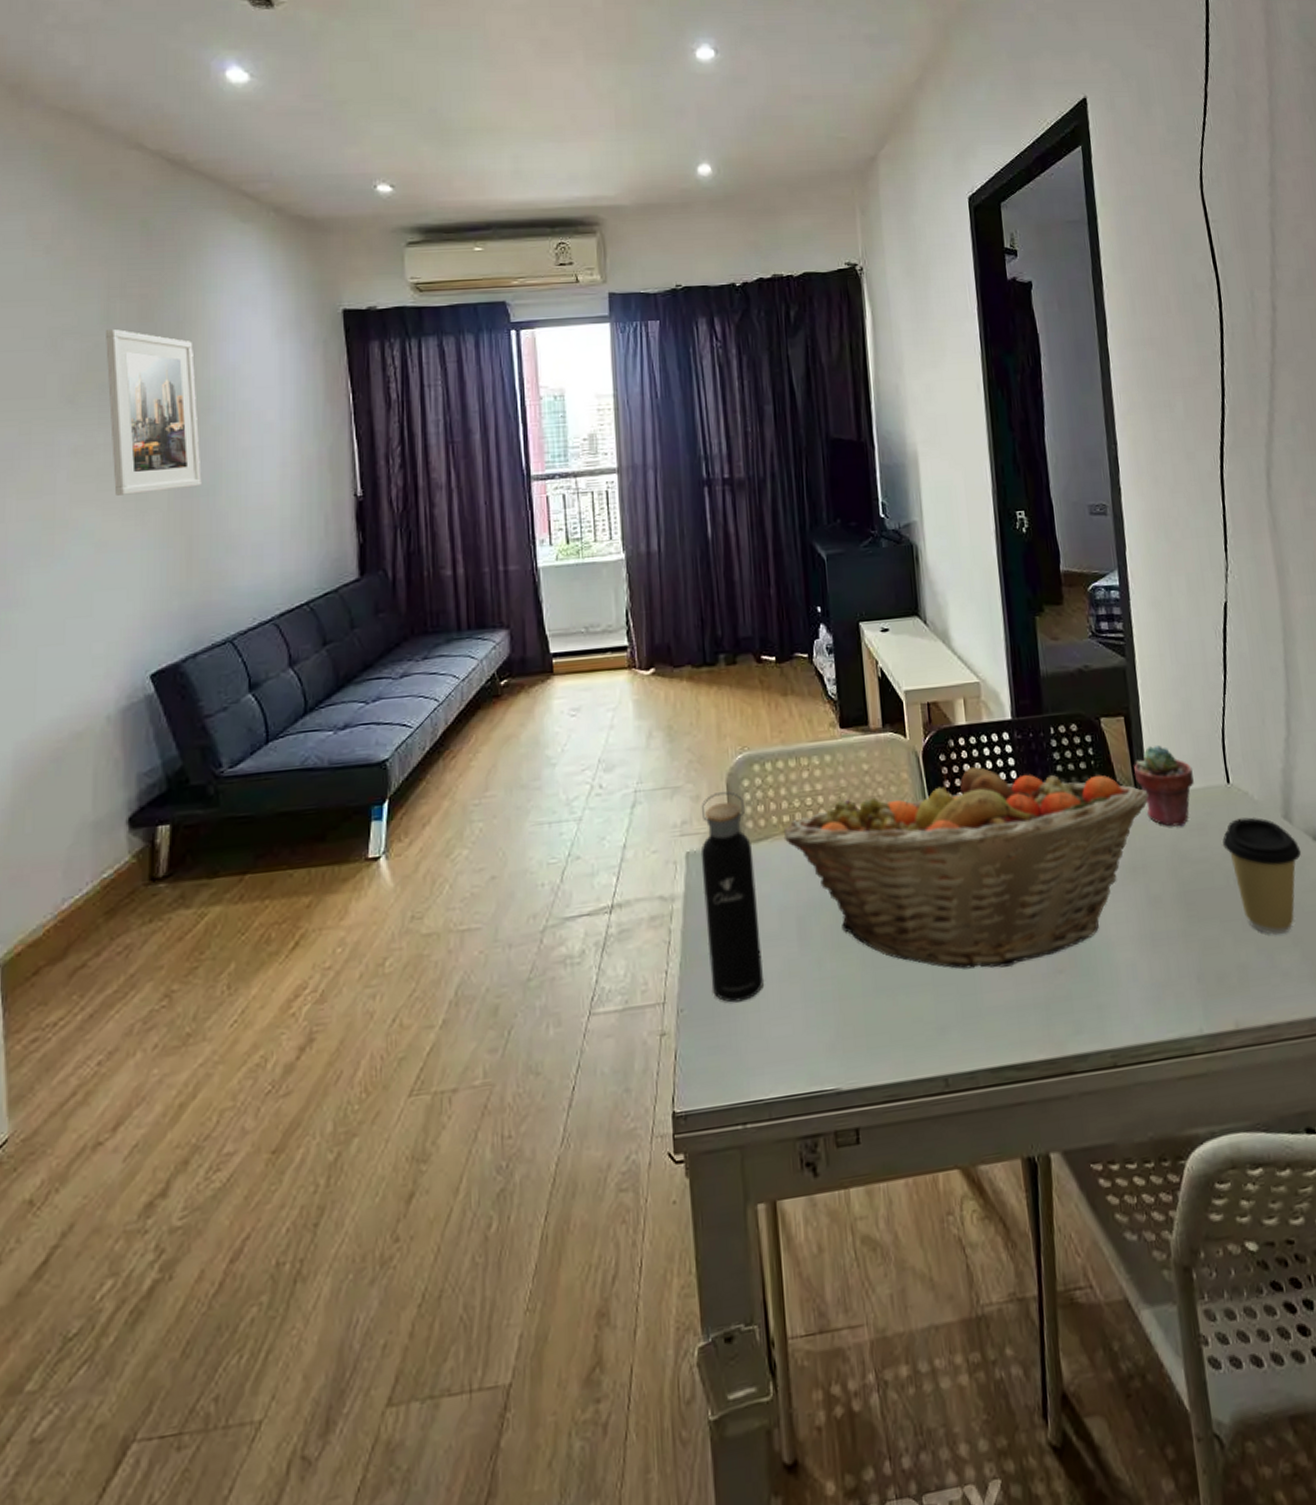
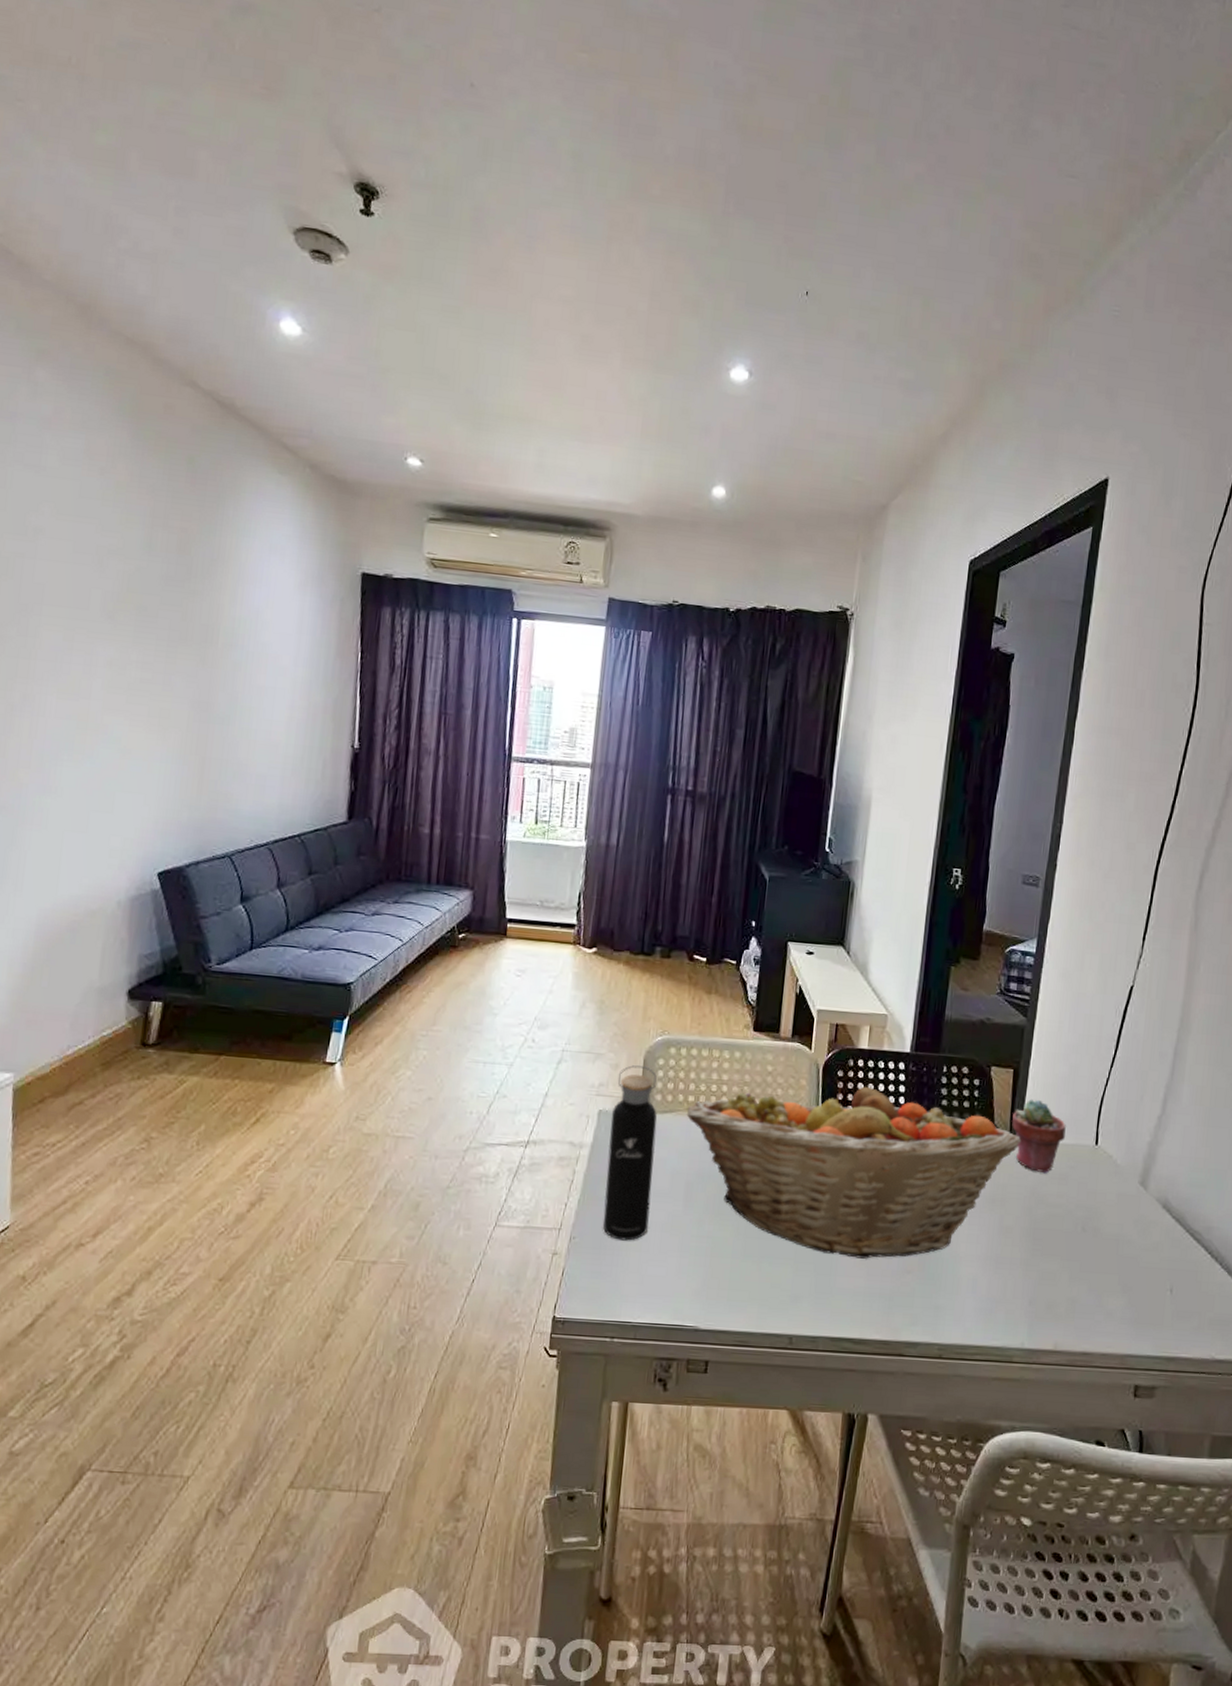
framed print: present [106,328,202,496] -> none [142,555,223,715]
coffee cup: present [1222,817,1302,935] -> none [1079,1176,1149,1281]

